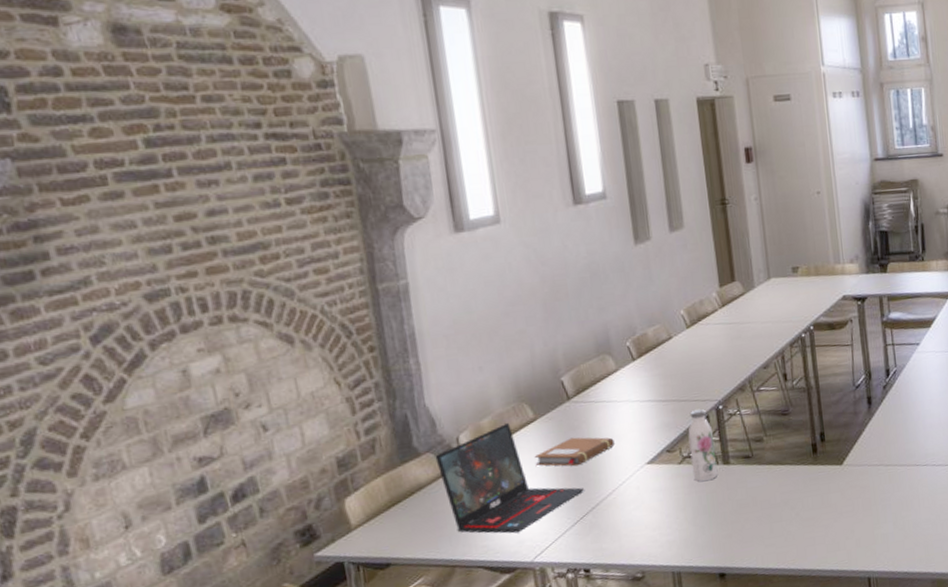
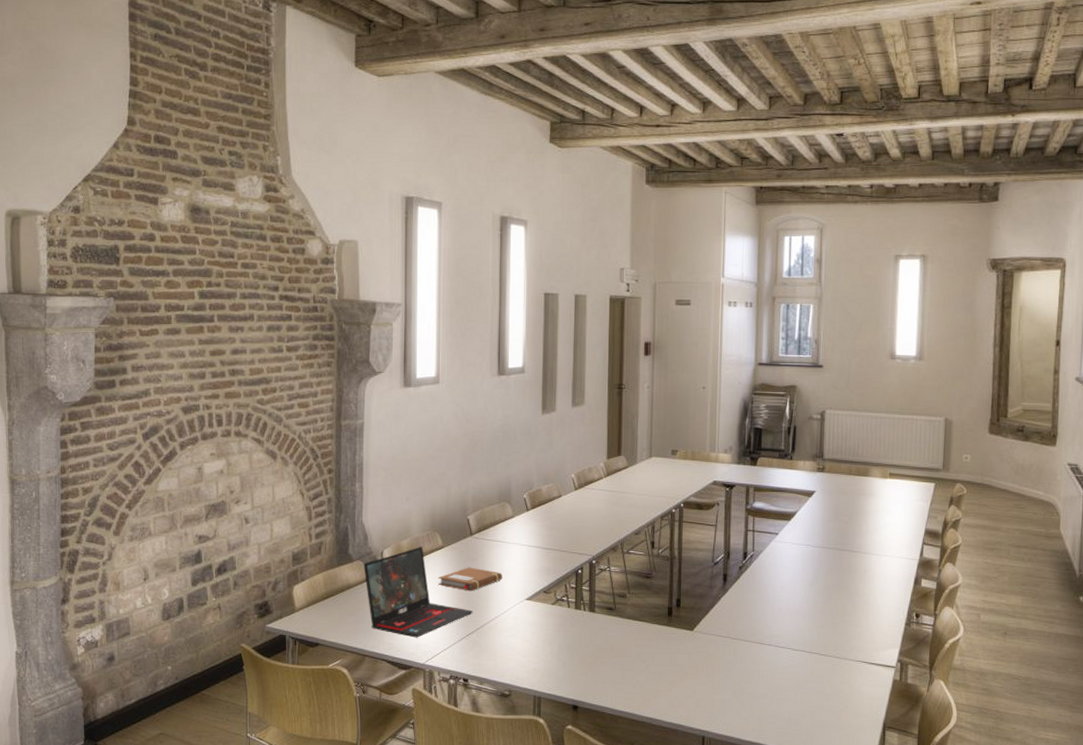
water bottle: present [688,409,718,482] -> none [563,561,585,624]

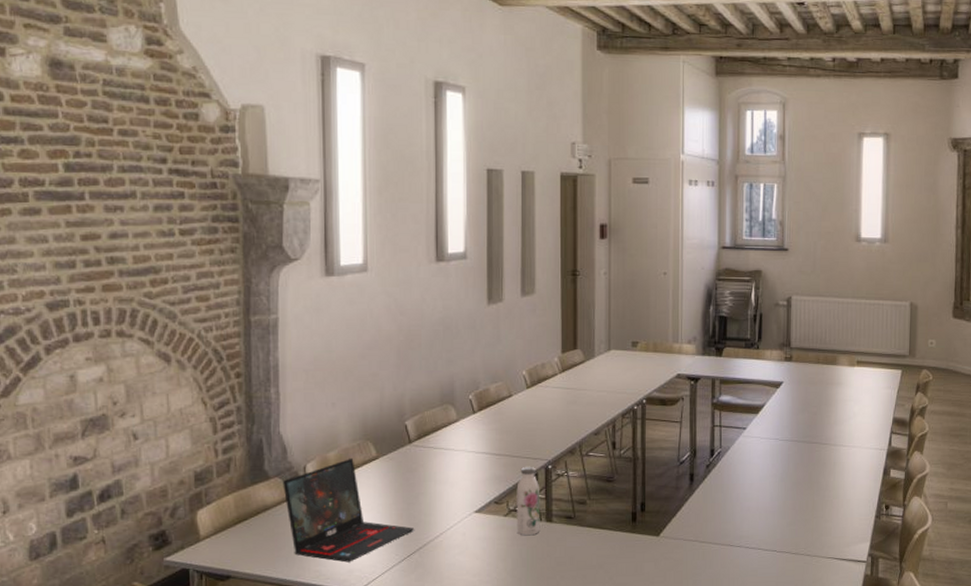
notebook: present [438,567,502,591] -> none [372,479,447,506]
water bottle: none [563,561,585,624] -> present [516,467,540,536]

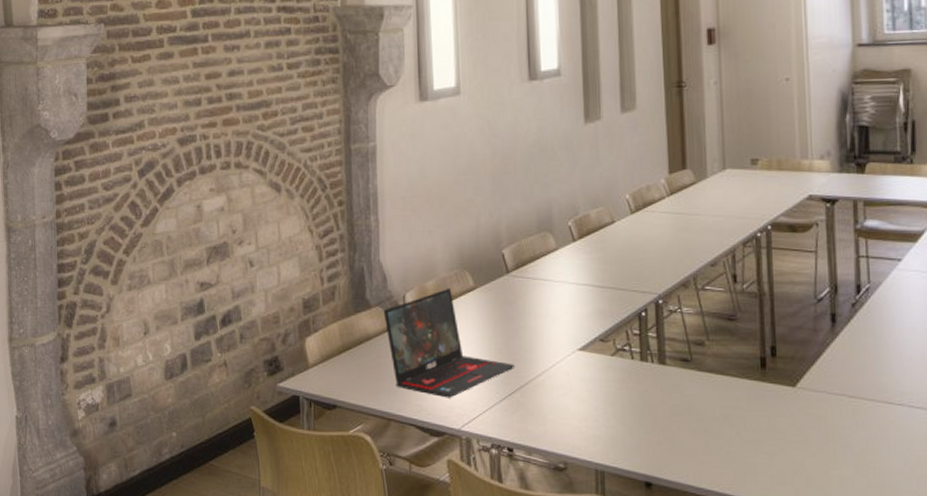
water bottle: present [516,467,540,536] -> none [623,301,652,379]

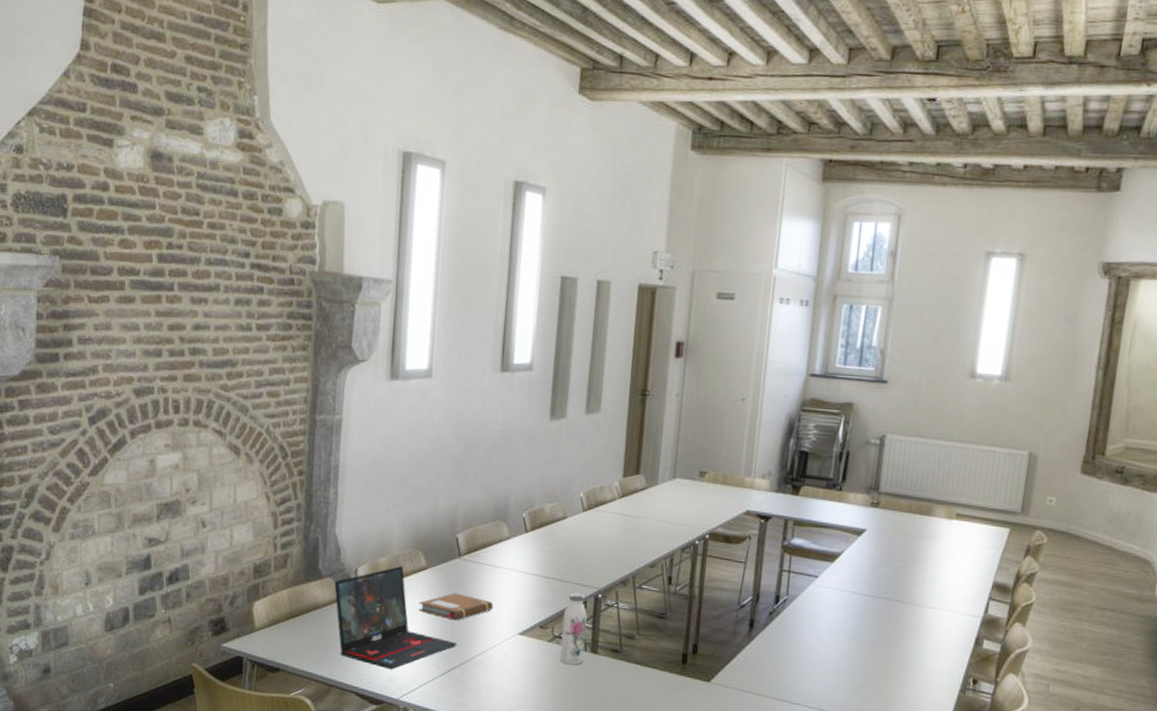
notebook: none [471,311,548,341] -> present [418,593,493,621]
water bottle: none [623,301,652,379] -> present [560,593,588,665]

